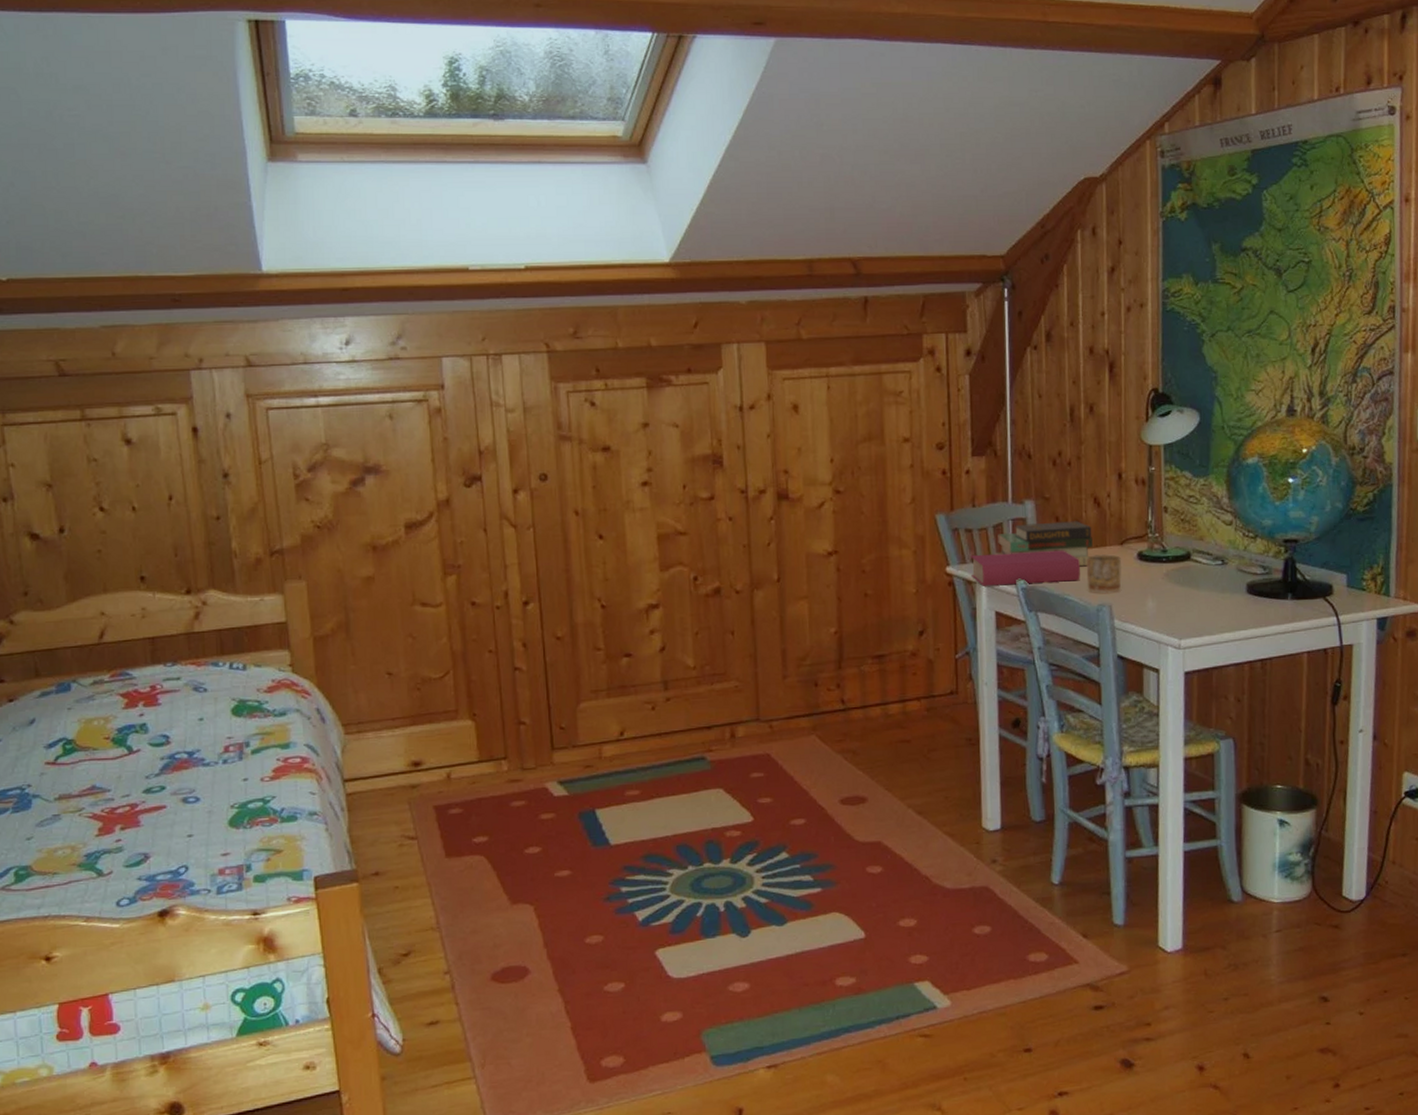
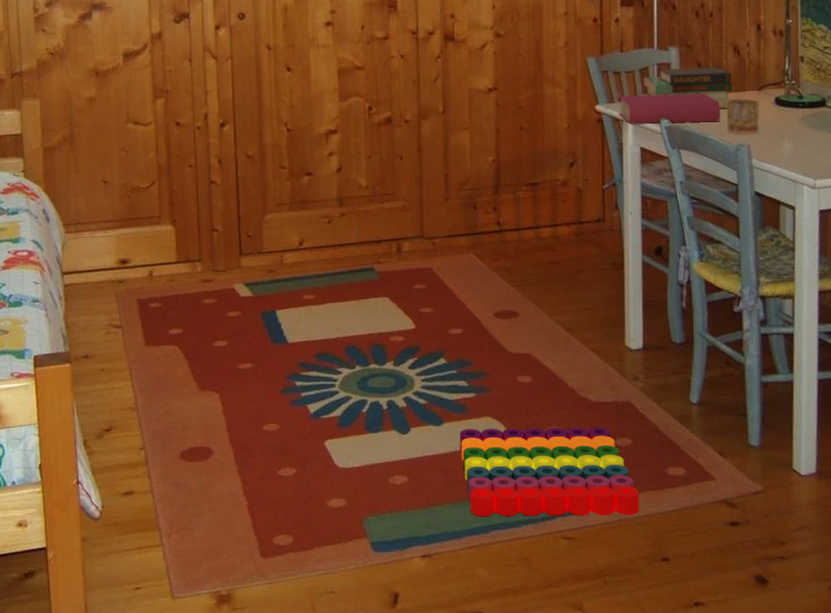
toy blocks: none [805,915,1000,1021] -> present [459,427,640,517]

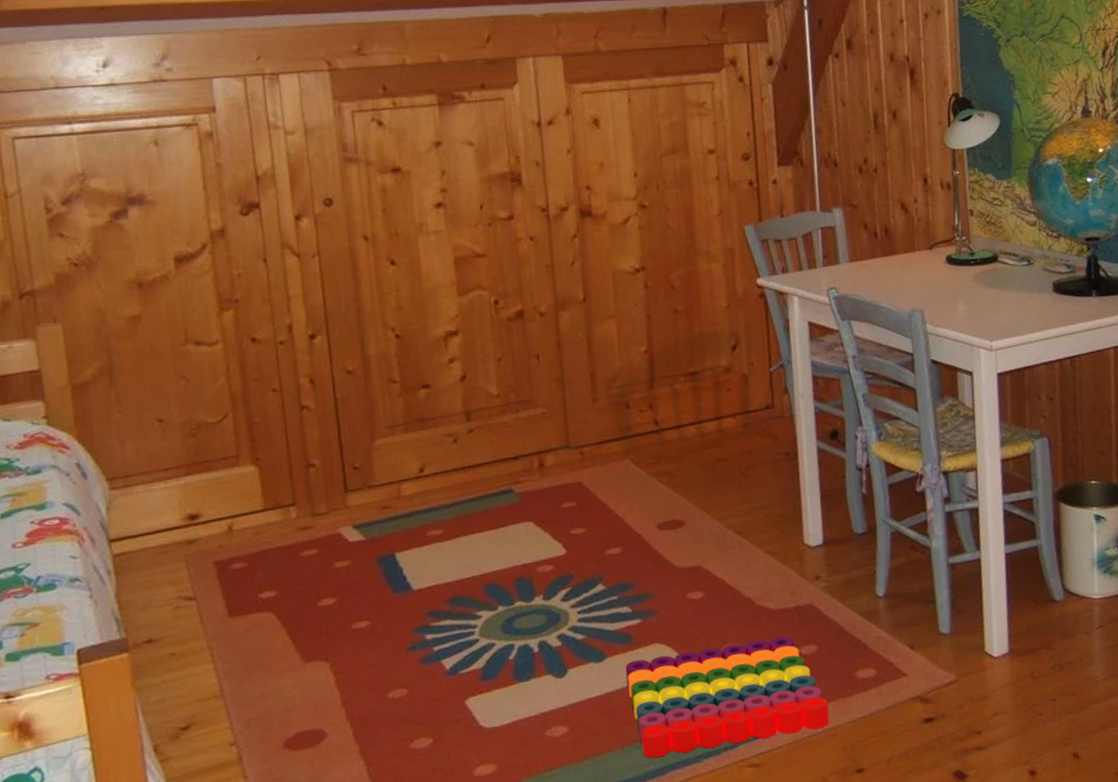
book: present [618,93,721,124] -> none [781,256,892,297]
books: present [639,67,732,109] -> none [804,227,902,273]
mug: present [726,98,760,134] -> none [896,259,932,299]

